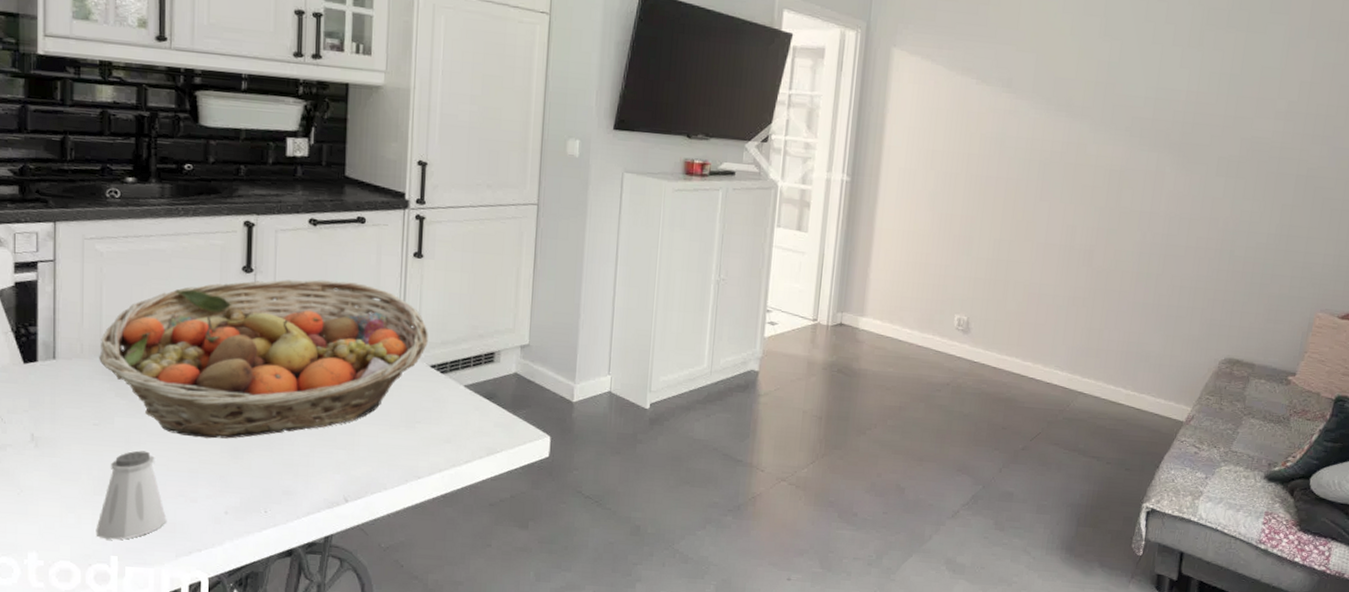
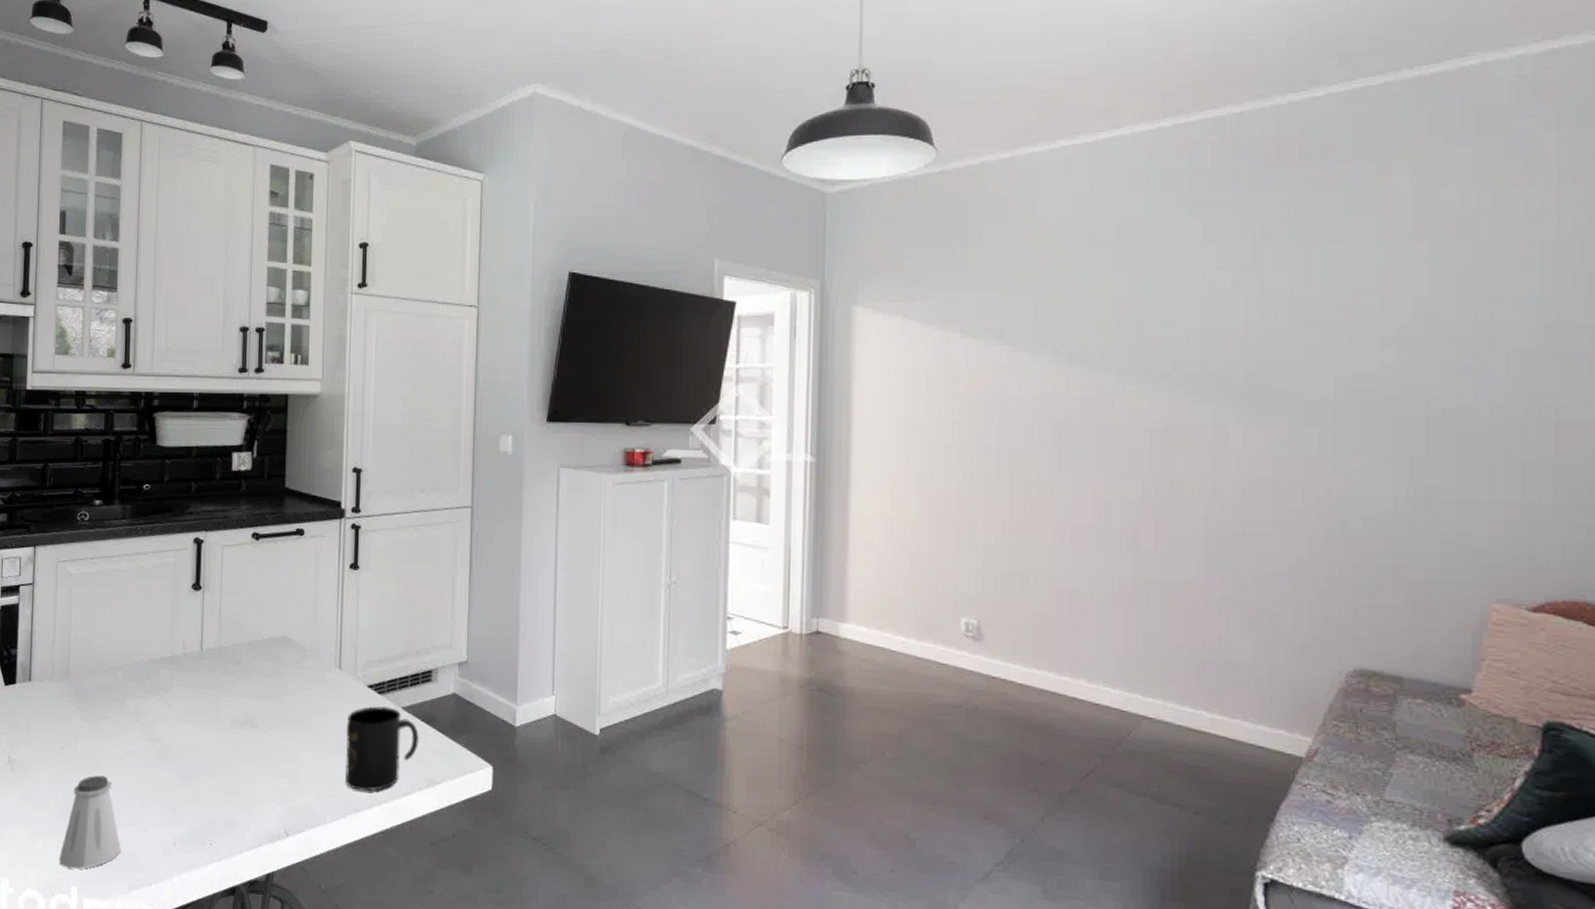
fruit basket: present [99,279,428,439] -> none [67,595,365,764]
mug: none [406,384,480,461] -> present [345,706,419,792]

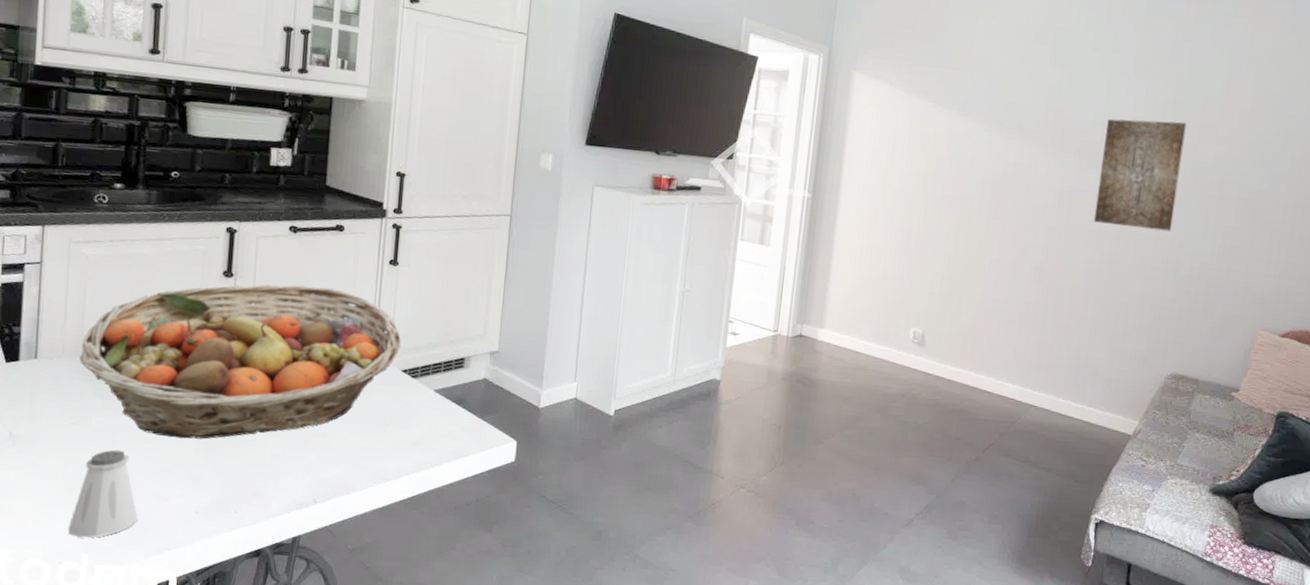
fruit basket: none [67,595,365,764] -> present [80,284,401,439]
mug: present [345,706,419,792] -> none [376,388,449,463]
wall art: none [1204,322,1331,472] -> present [1093,118,1187,232]

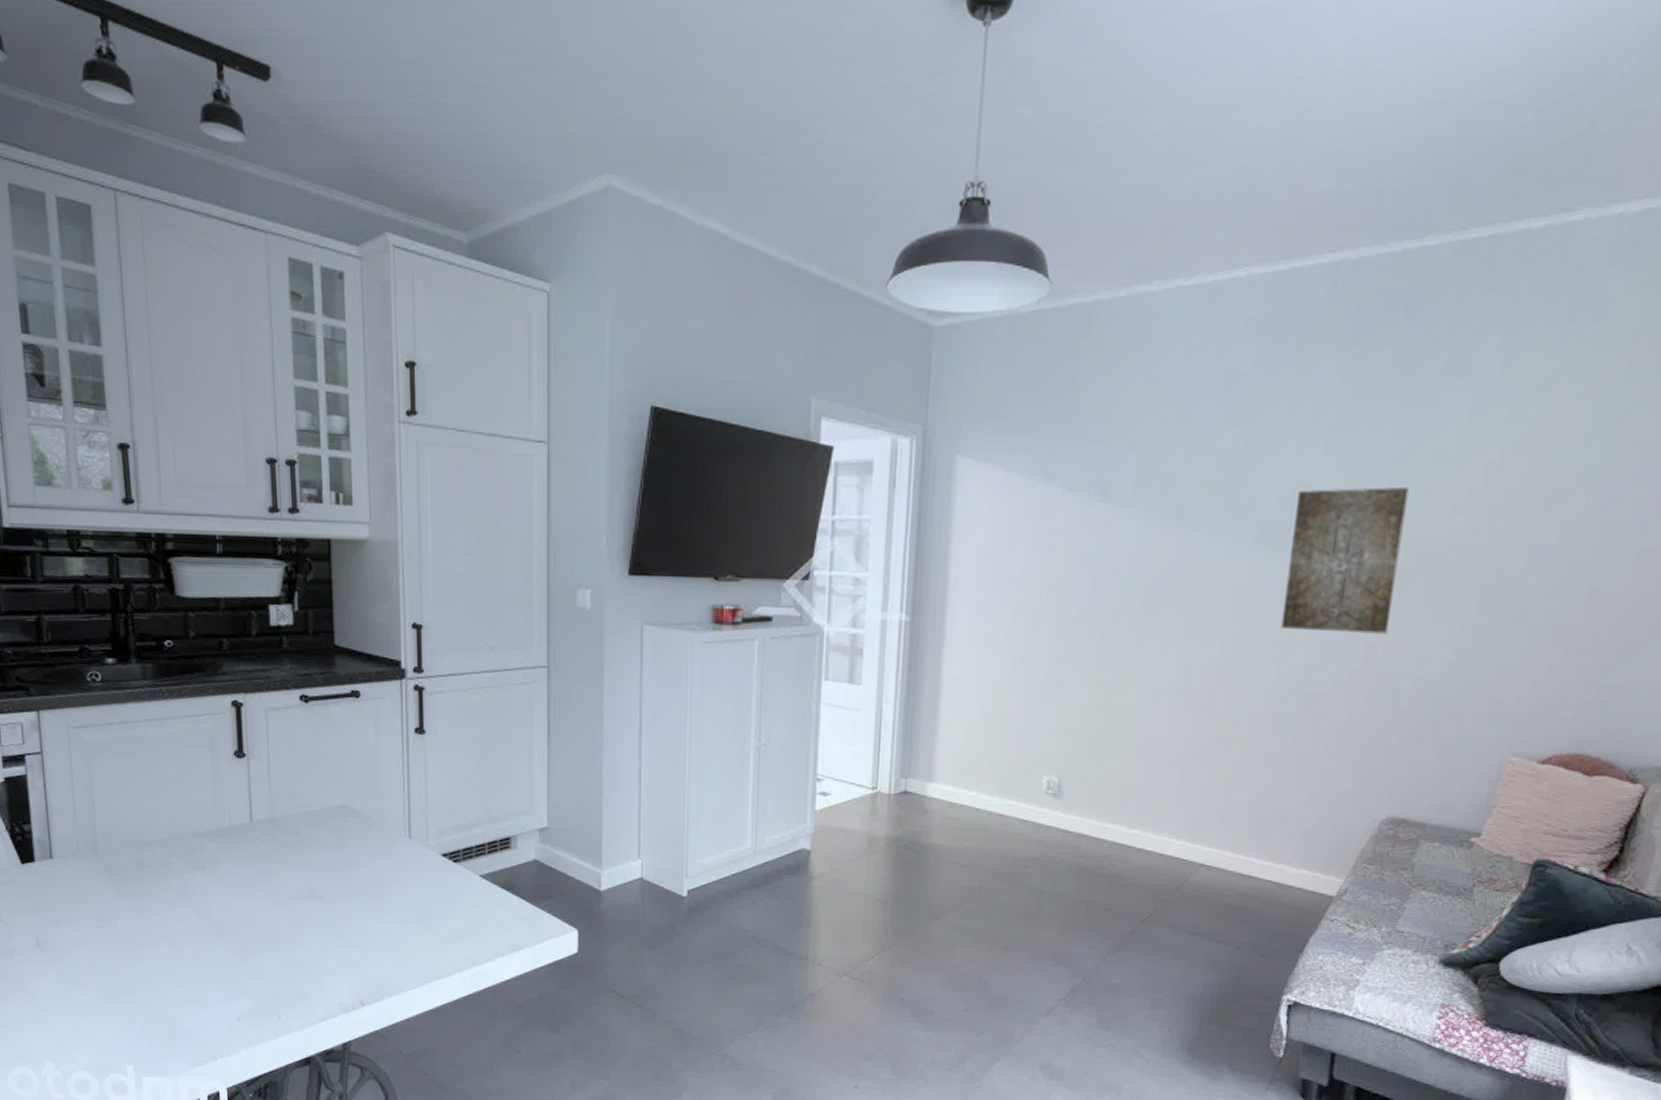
saltshaker: present [68,449,139,538] -> none [109,954,180,1049]
fruit basket: present [80,284,401,439] -> none [96,762,437,940]

